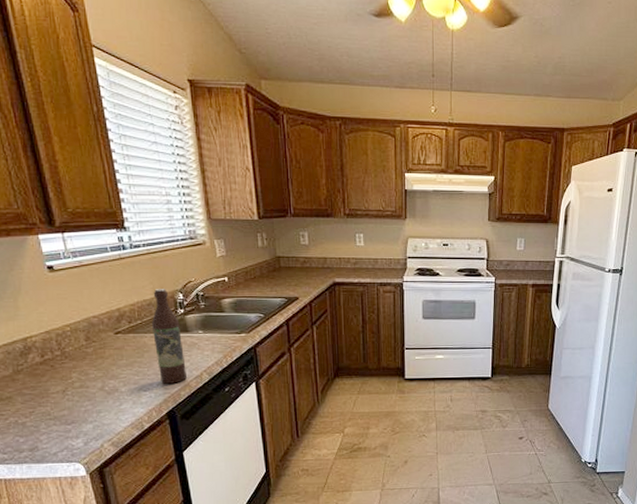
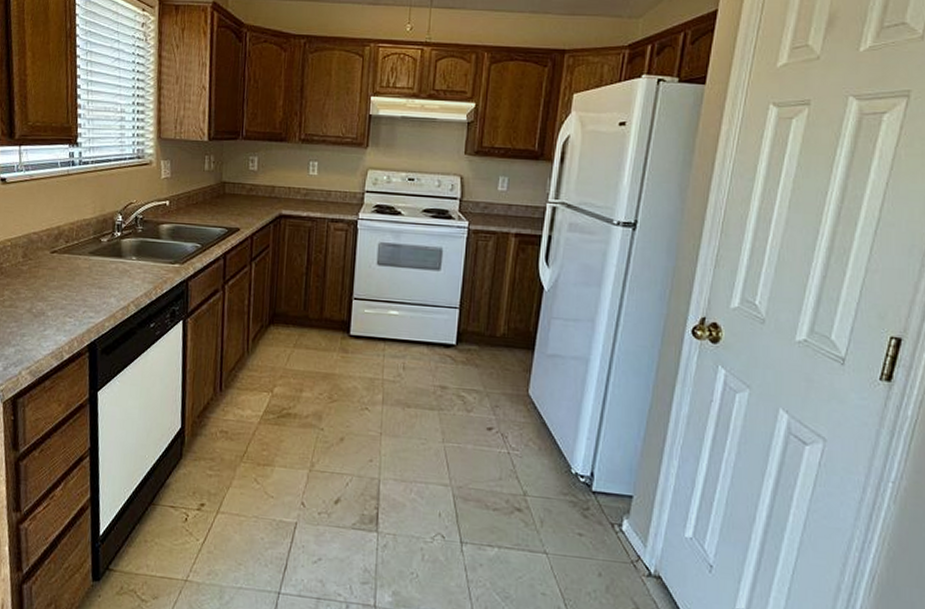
wine bottle: present [151,289,187,384] -> none [87,208,115,313]

